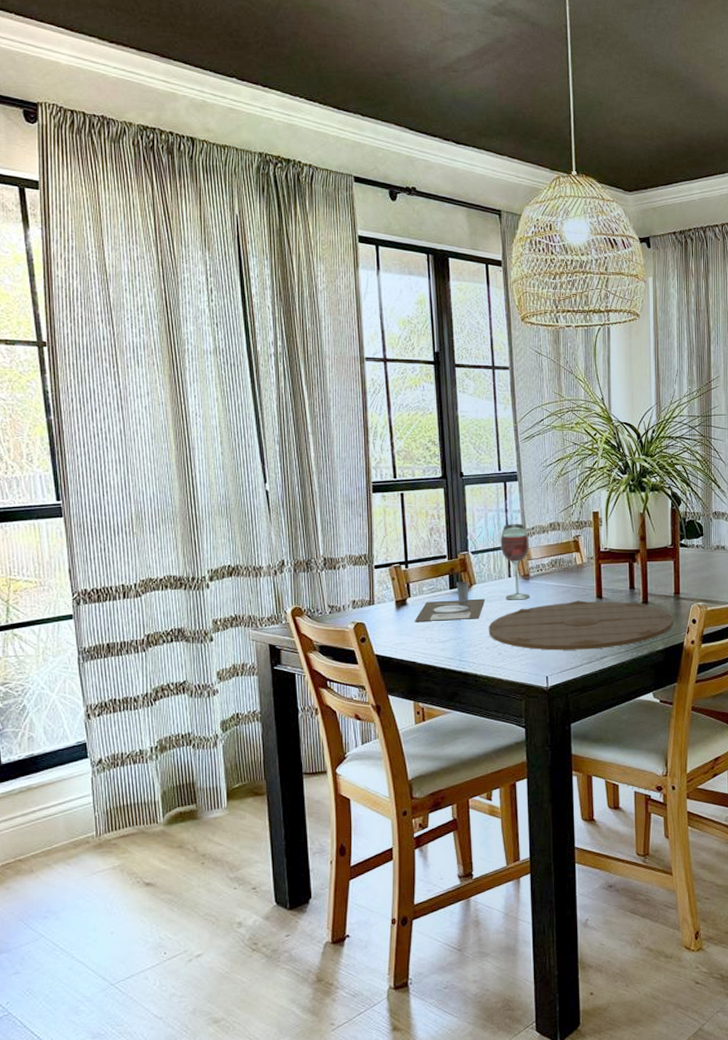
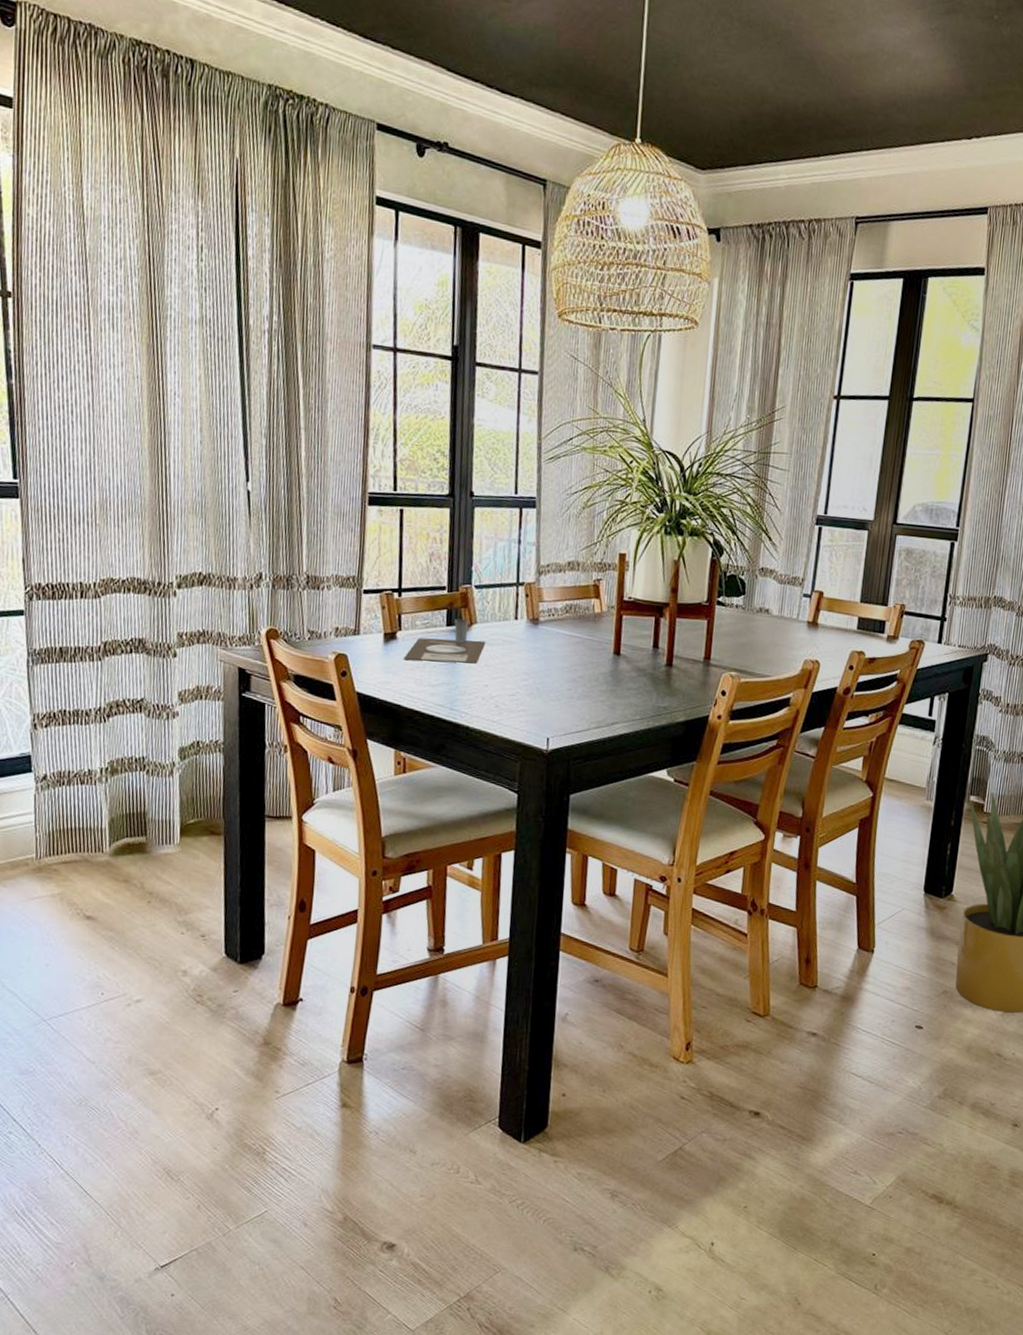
placemat: present [488,600,674,651] -> none [486,654,700,713]
wineglass: present [500,523,529,600] -> none [508,557,543,647]

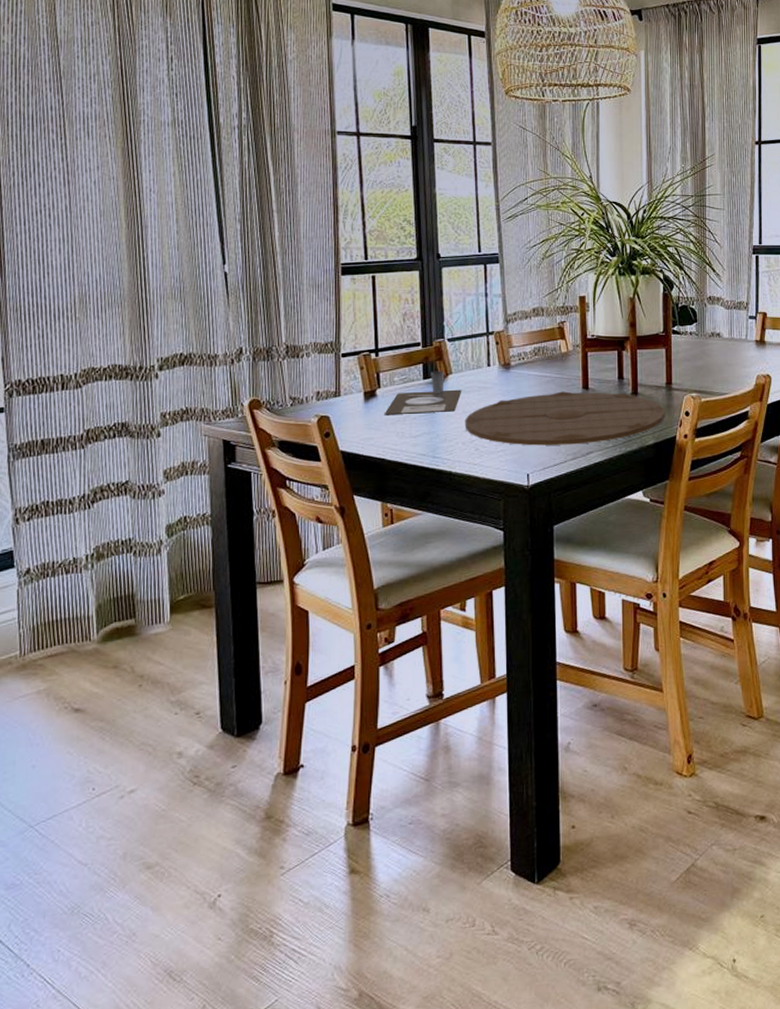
placemat: none [486,654,700,713] -> present [465,391,665,446]

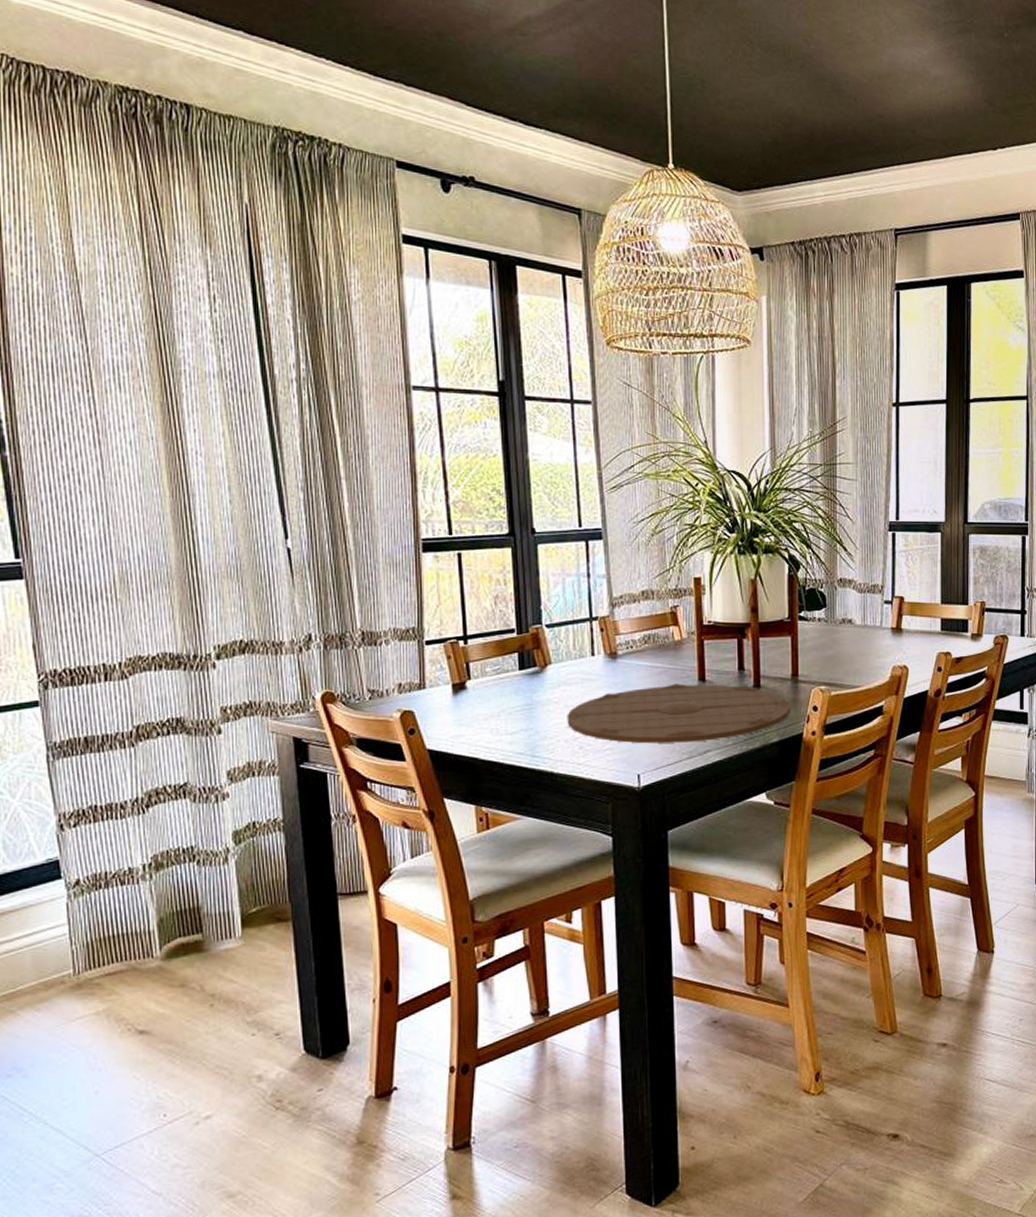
place setting: present [384,371,461,416] -> none [475,661,562,710]

